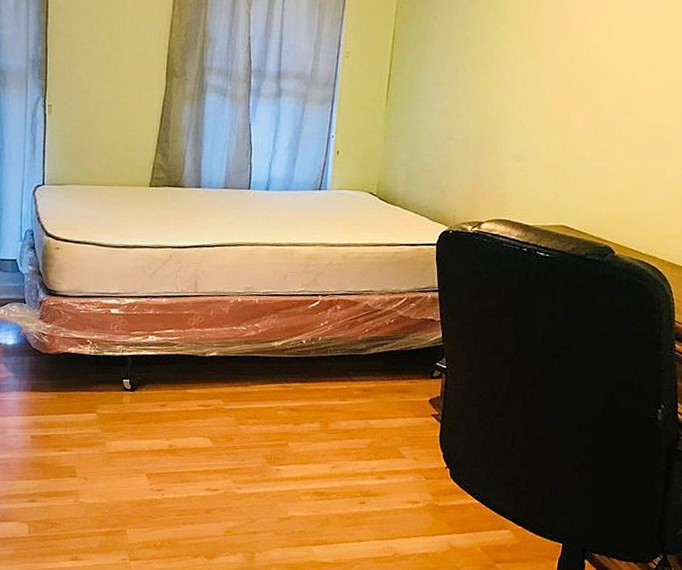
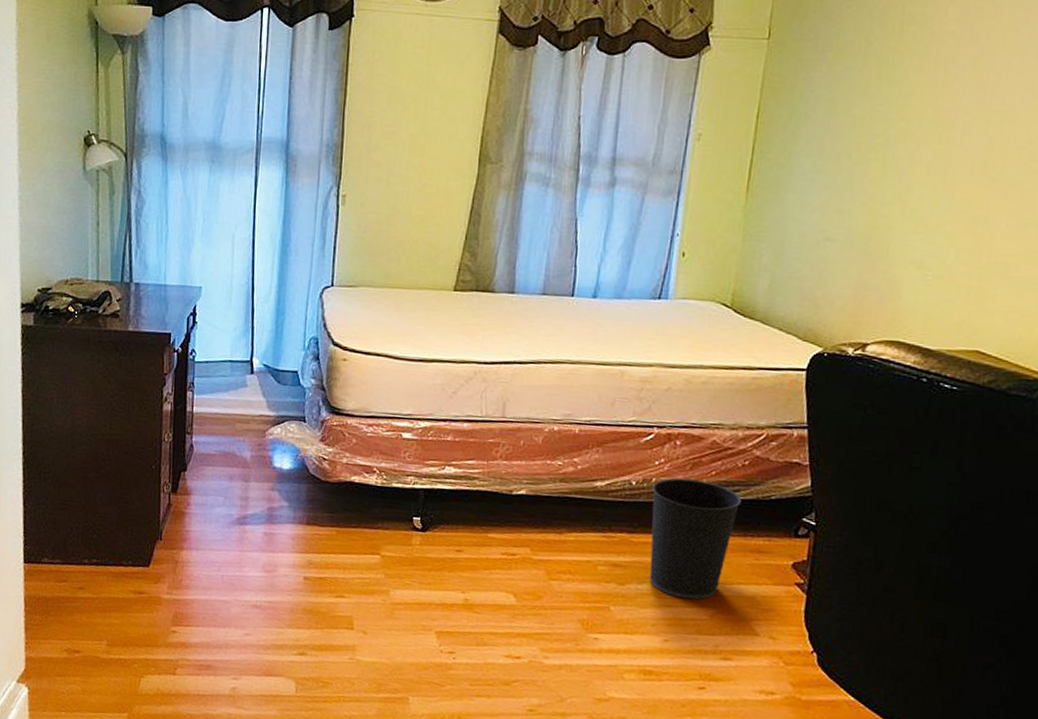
wastebasket: none [318,336,389,433] -> present [649,478,742,600]

